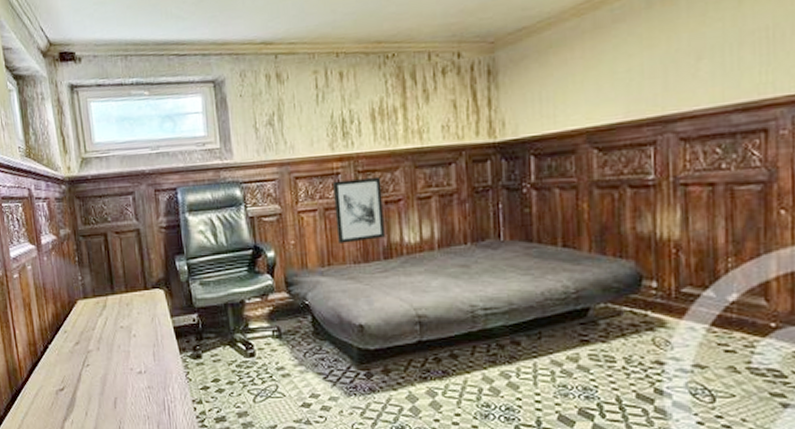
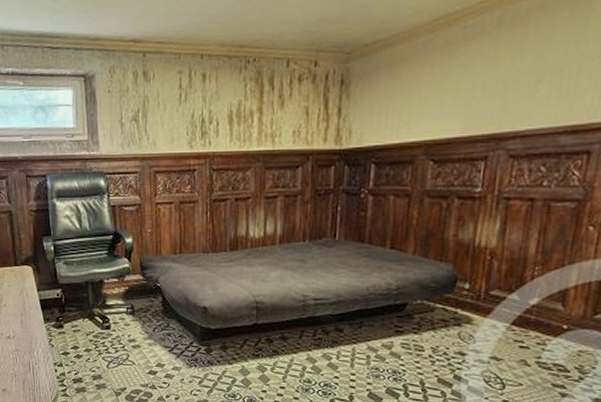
wall art: present [333,176,386,243] -> none [189,175,234,234]

